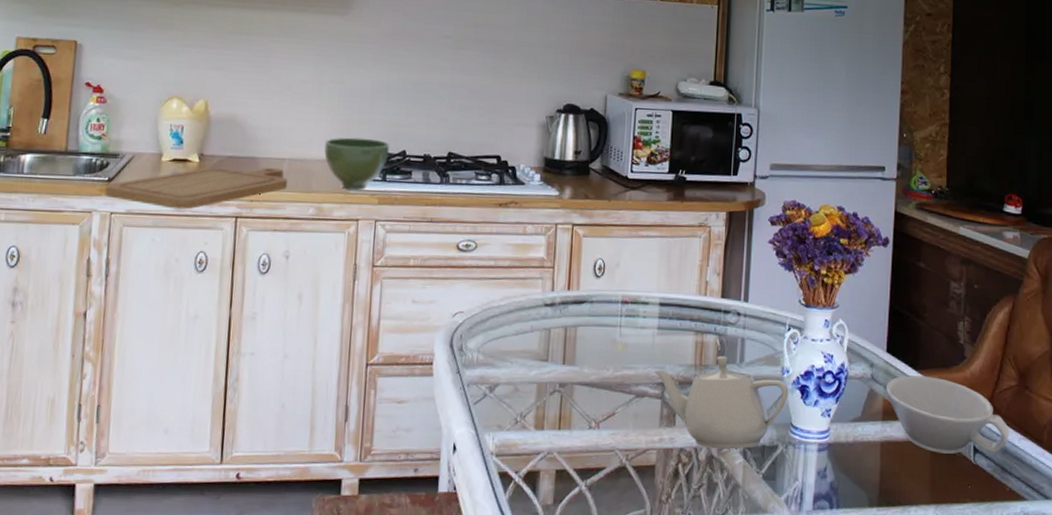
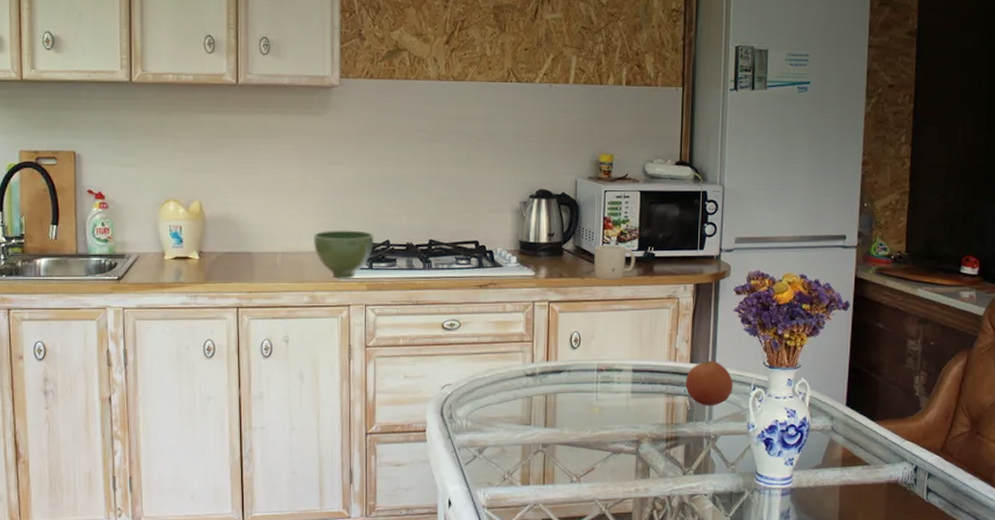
chopping board: present [104,167,287,210] -> none [116,261,281,303]
mug: none [621,165,666,205] -> present [593,245,635,281]
teapot: present [654,355,789,450] -> none [629,414,754,497]
fruit: none [716,295,768,347] -> present [685,360,734,406]
cup: present [885,375,1010,454] -> none [844,426,961,494]

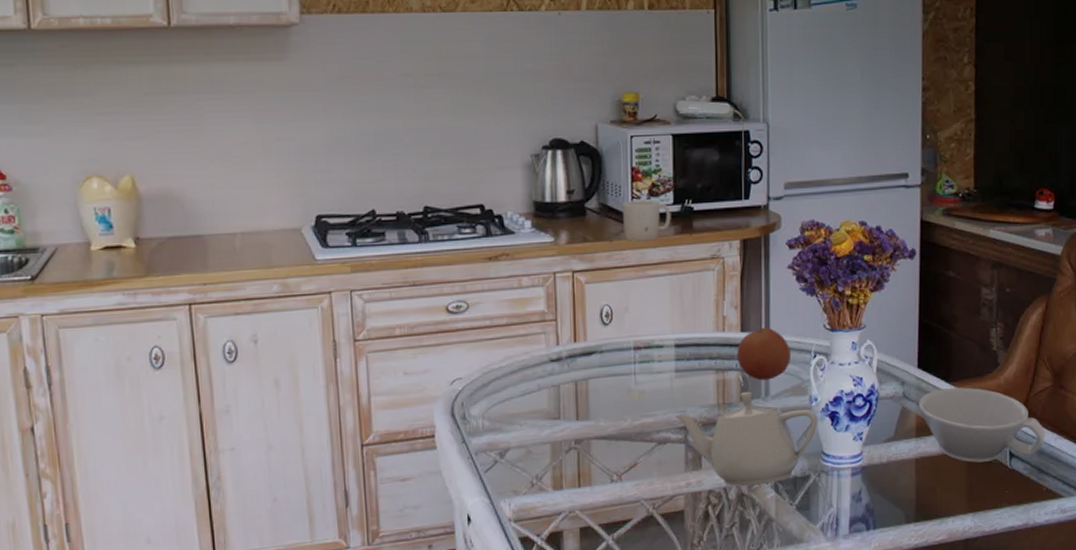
bowl: present [314,230,374,279] -> none [280,200,357,261]
teapot: none [629,414,754,497] -> present [675,391,818,487]
cup: none [844,426,961,494] -> present [918,387,1046,463]

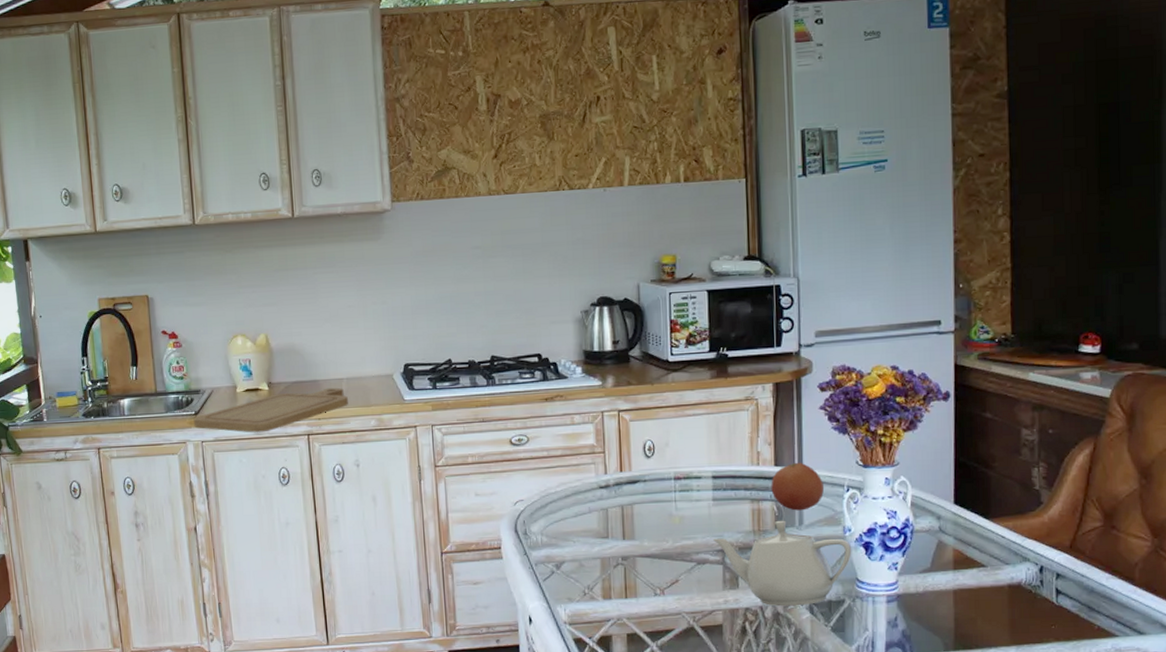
chopping board: none [29,244,243,303] -> present [193,387,348,433]
mug: present [621,199,671,243] -> none [661,348,707,386]
cup: present [918,387,1046,463] -> none [955,524,1096,597]

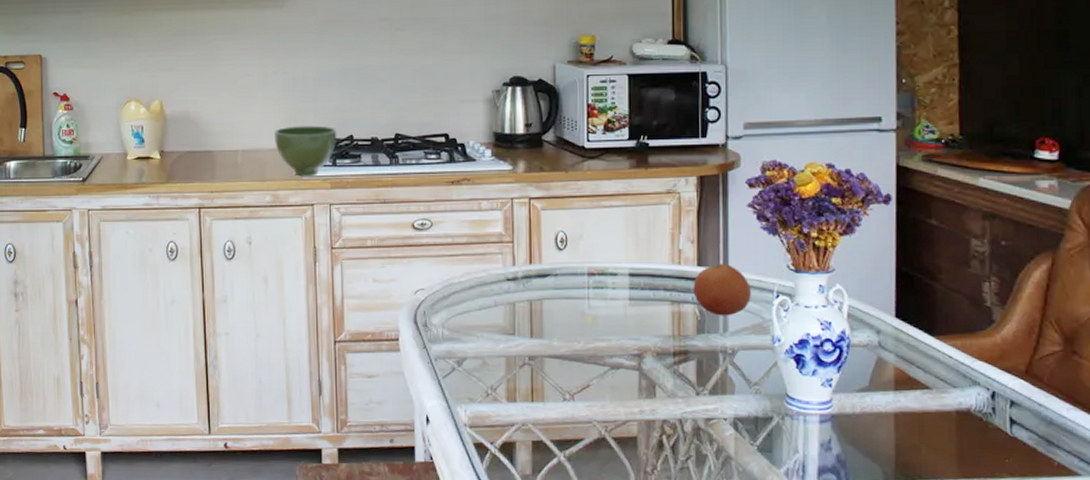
chopping board: present [193,387,348,433] -> none [81,159,243,203]
bowl: none [376,351,436,401] -> present [275,125,337,177]
teapot: present [713,520,852,607] -> none [629,325,782,421]

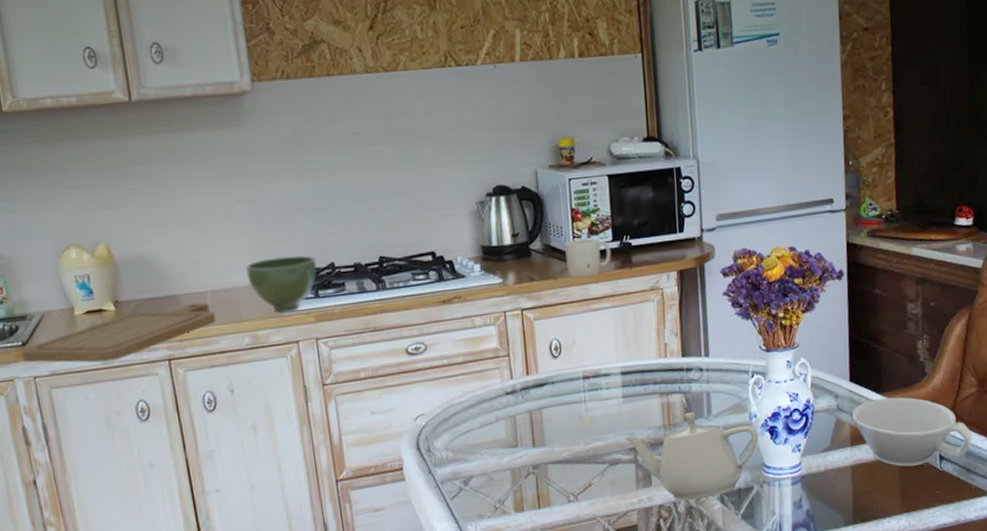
chopping board: none [81,159,243,203] -> present [21,302,216,363]
mug: none [577,134,626,175] -> present [563,238,611,279]
teapot: none [629,325,782,421] -> present [625,412,759,500]
fruit: present [693,263,752,316] -> none [679,351,731,401]
cup: none [896,342,1055,426] -> present [851,397,973,467]

